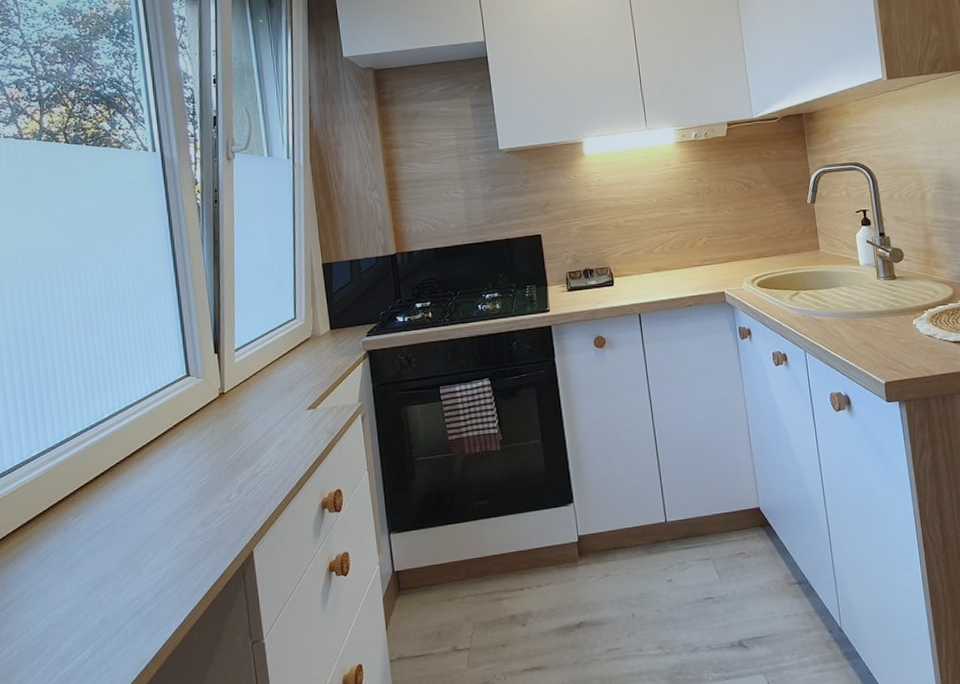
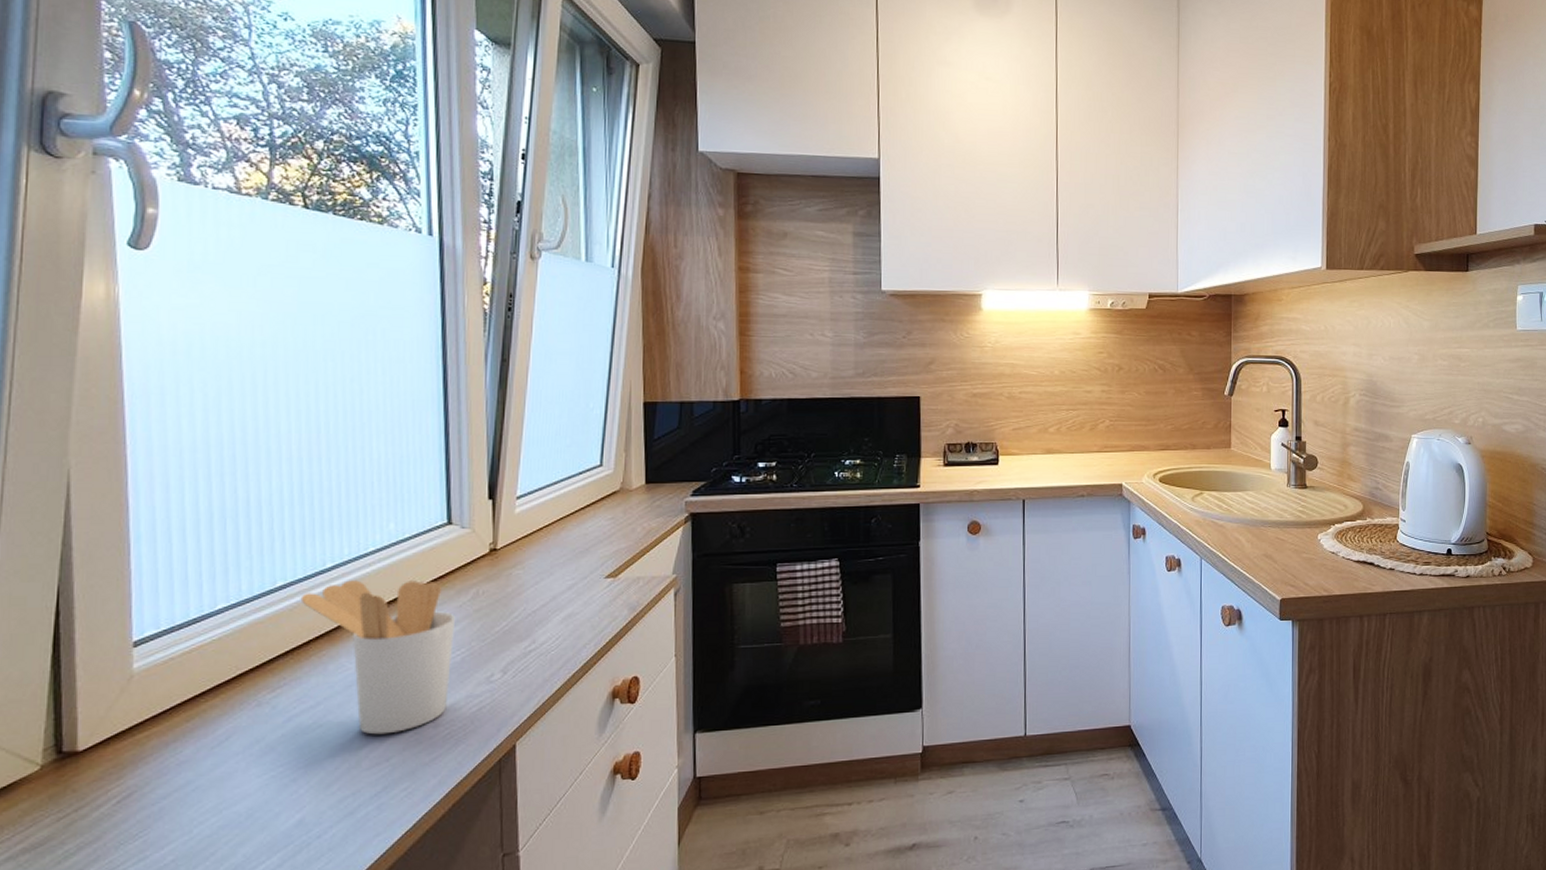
utensil holder: none [88,423,200,549] -> present [300,580,456,735]

